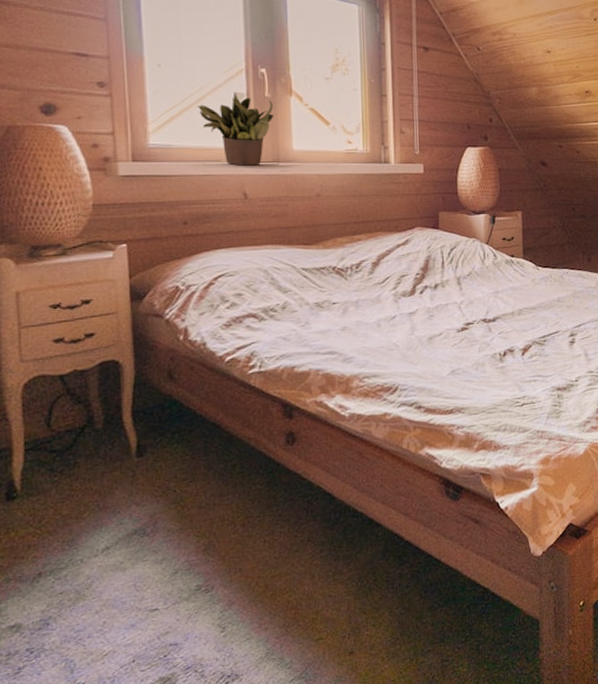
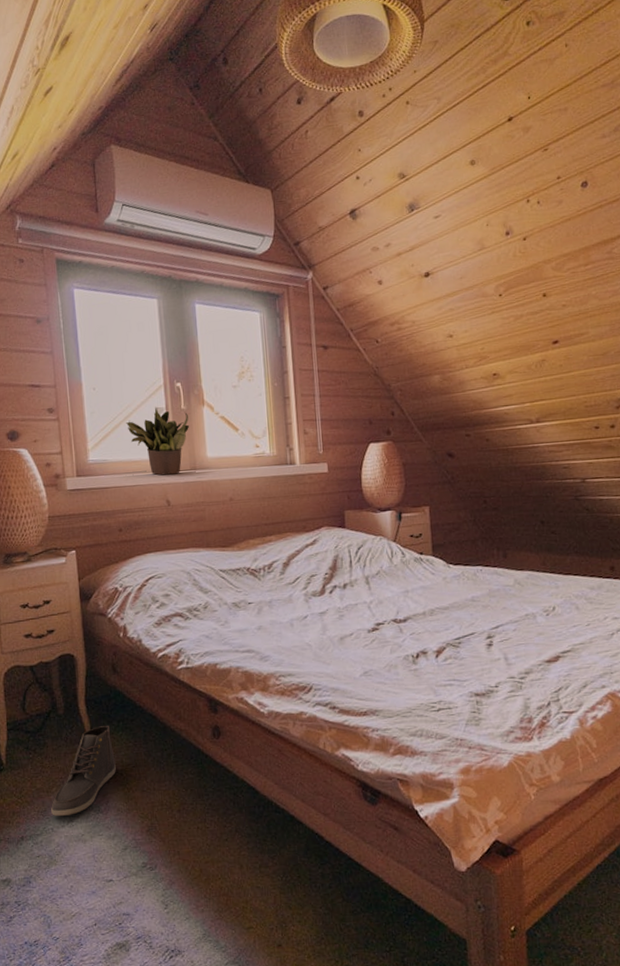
sneaker: none [81,438,168,546] -> present [51,725,116,817]

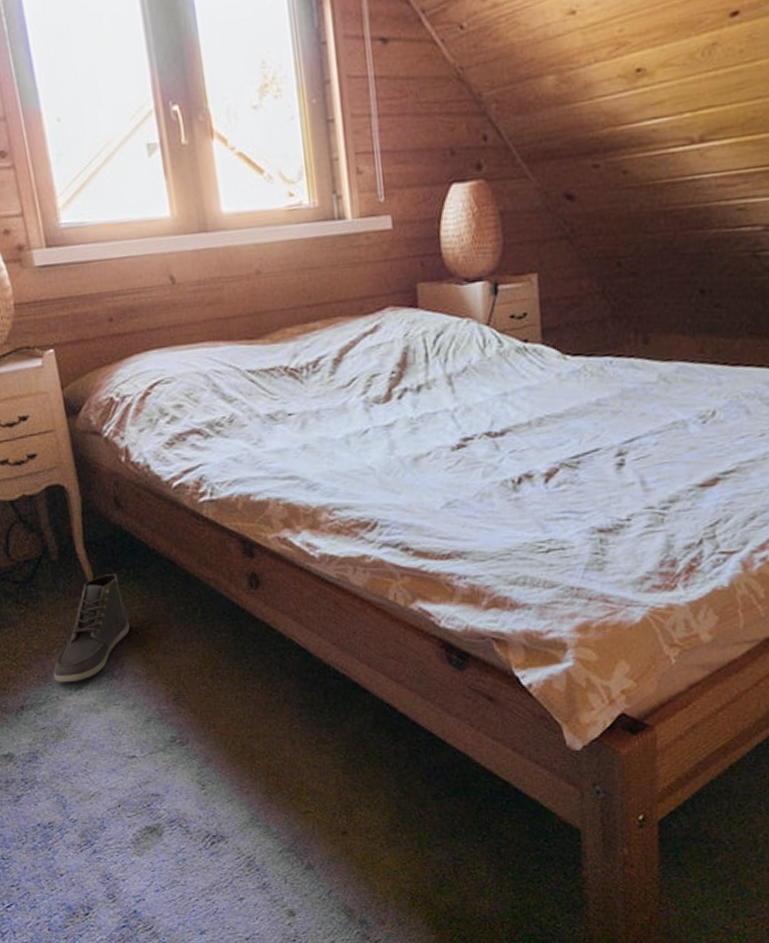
potted plant: present [125,406,190,476] -> none [105,142,195,242]

